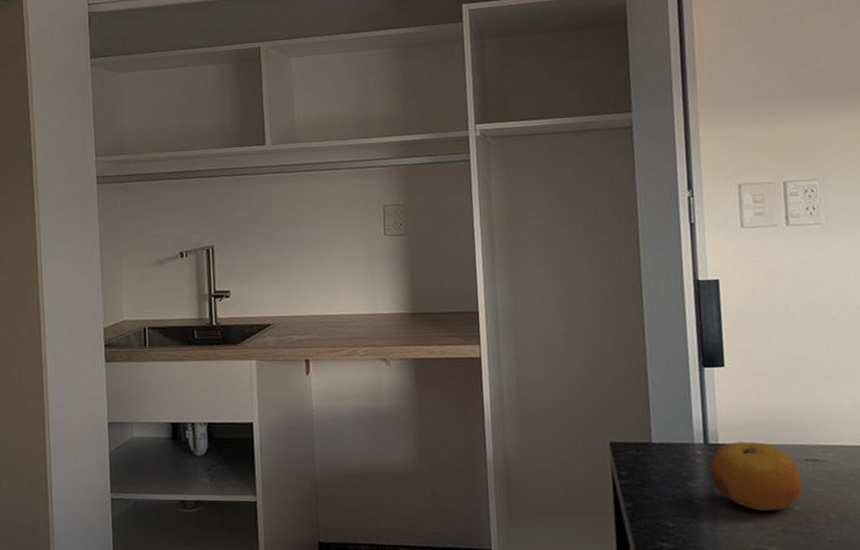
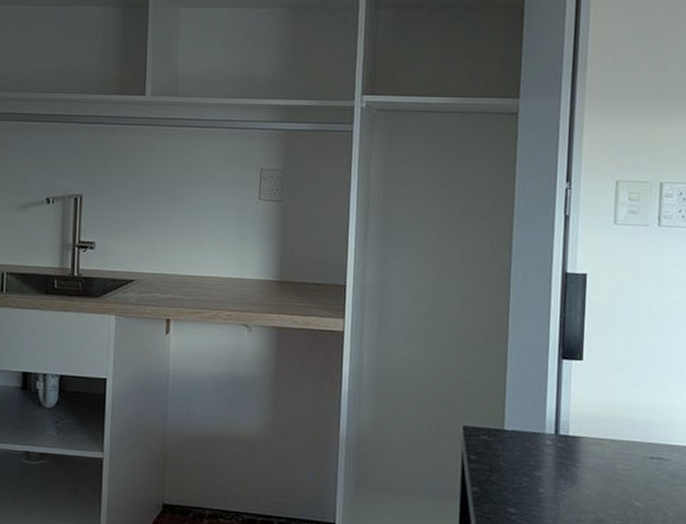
fruit: present [710,441,803,511] -> none [558,435,646,504]

